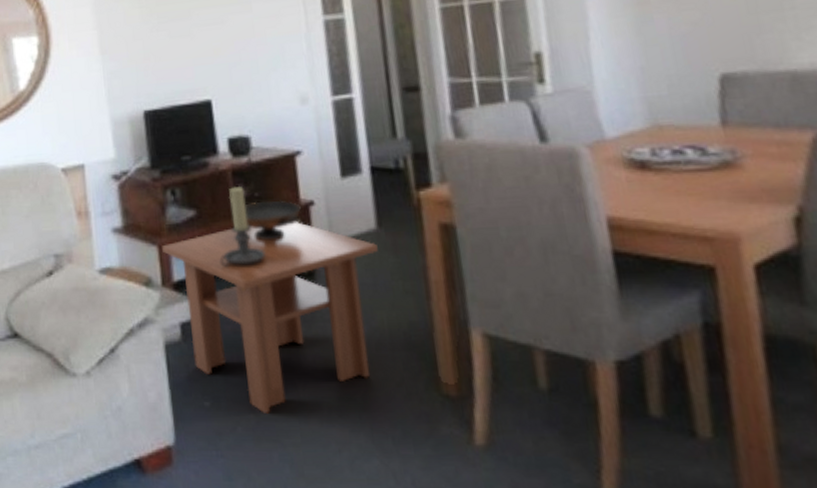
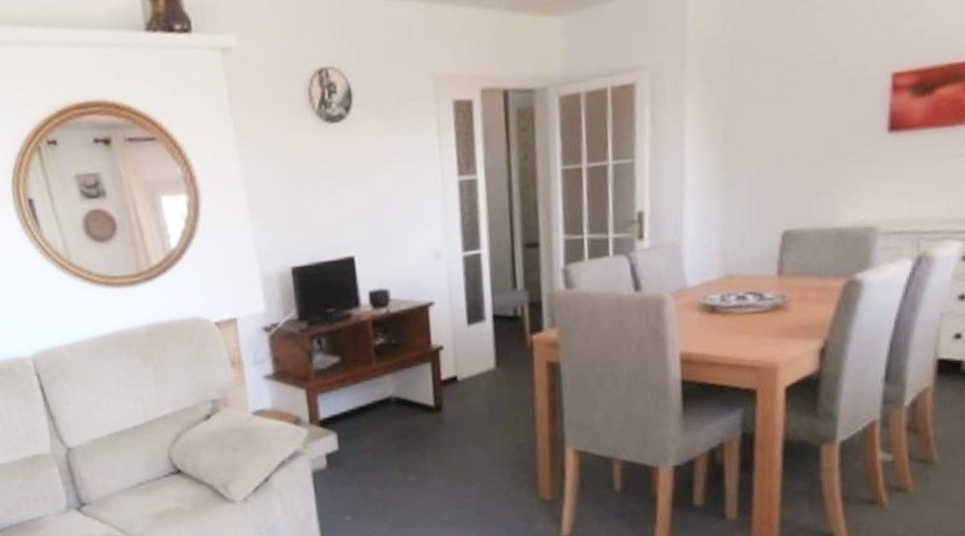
coffee table: present [162,222,378,413] -> none [309,364,495,523]
candle holder: present [220,187,266,267] -> none [360,335,400,405]
decorative bowl: present [244,200,301,241] -> none [383,346,432,381]

